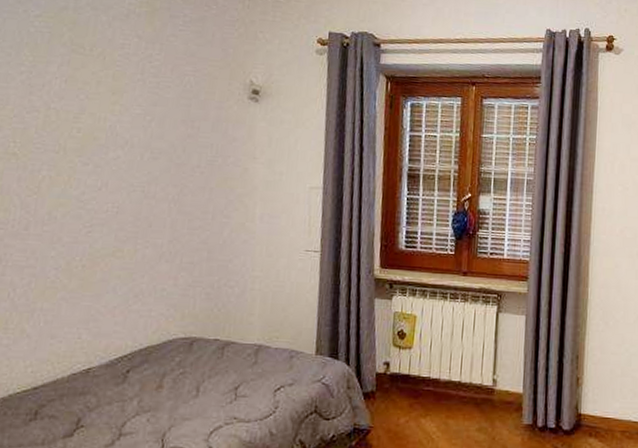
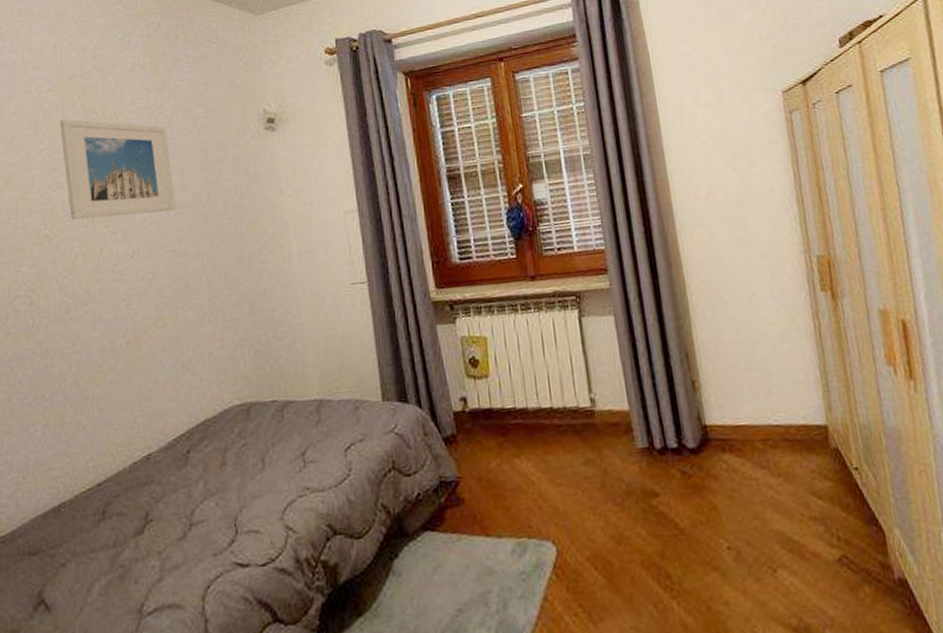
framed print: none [42,46,153,155] -> present [59,118,176,220]

